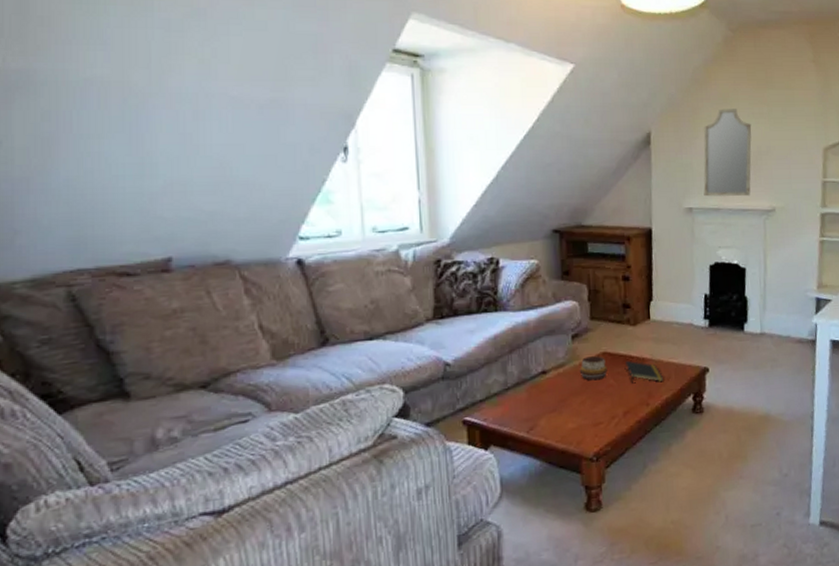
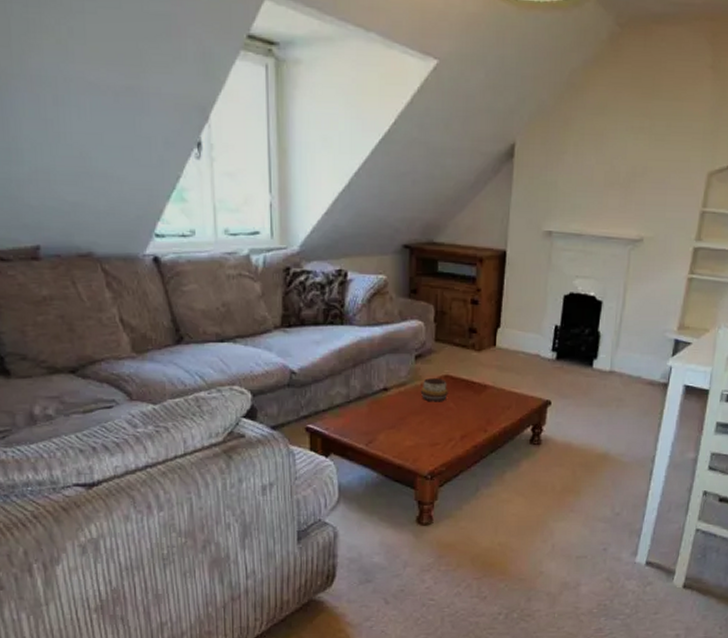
notepad: present [625,360,663,384] -> none [467,385,503,409]
home mirror: present [703,109,752,197] -> none [566,120,629,223]

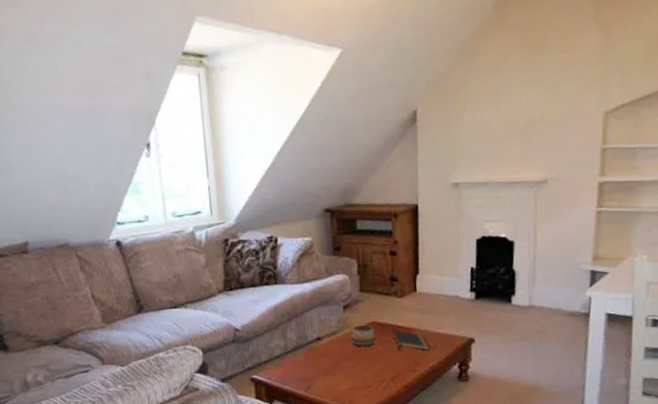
notepad: none [467,385,503,409] -> present [393,329,429,351]

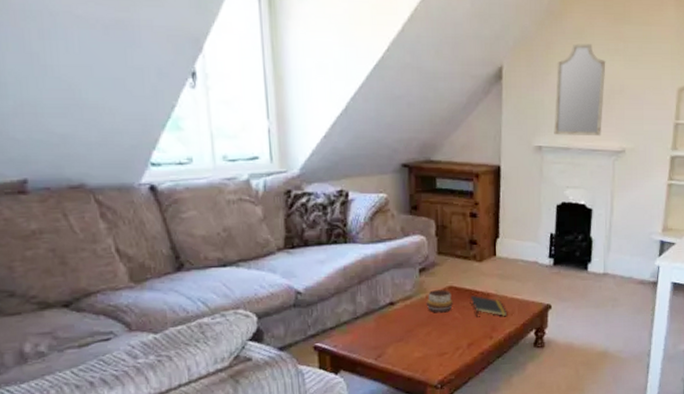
home mirror: none [470,78,523,171] -> present [554,44,606,136]

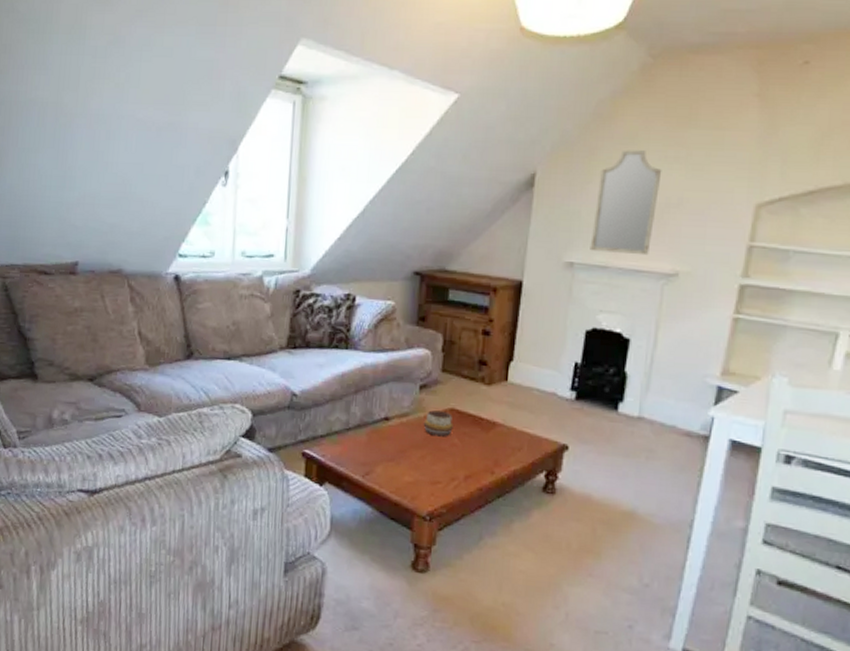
notepad: present [471,295,507,317] -> none [474,421,514,451]

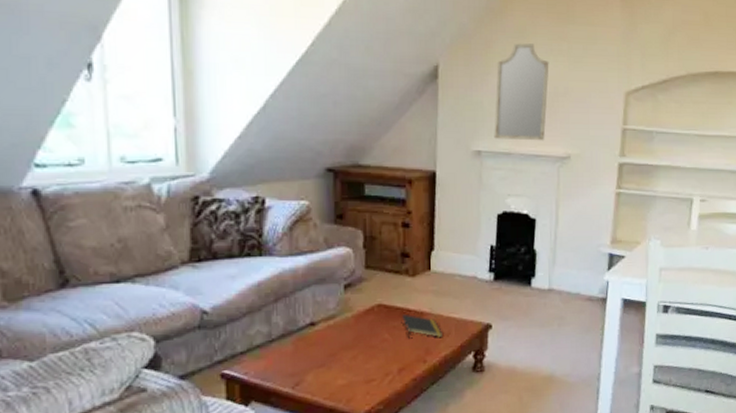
decorative bowl: present [423,410,453,437] -> none [351,308,382,335]
notepad: none [474,421,514,451] -> present [402,313,442,339]

